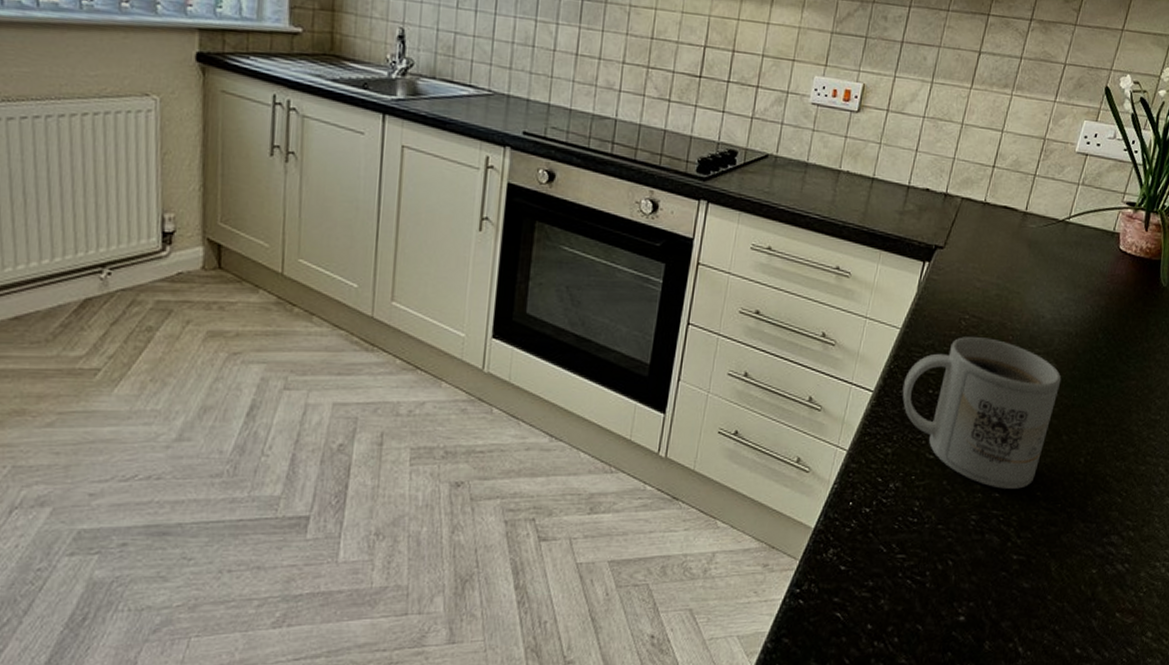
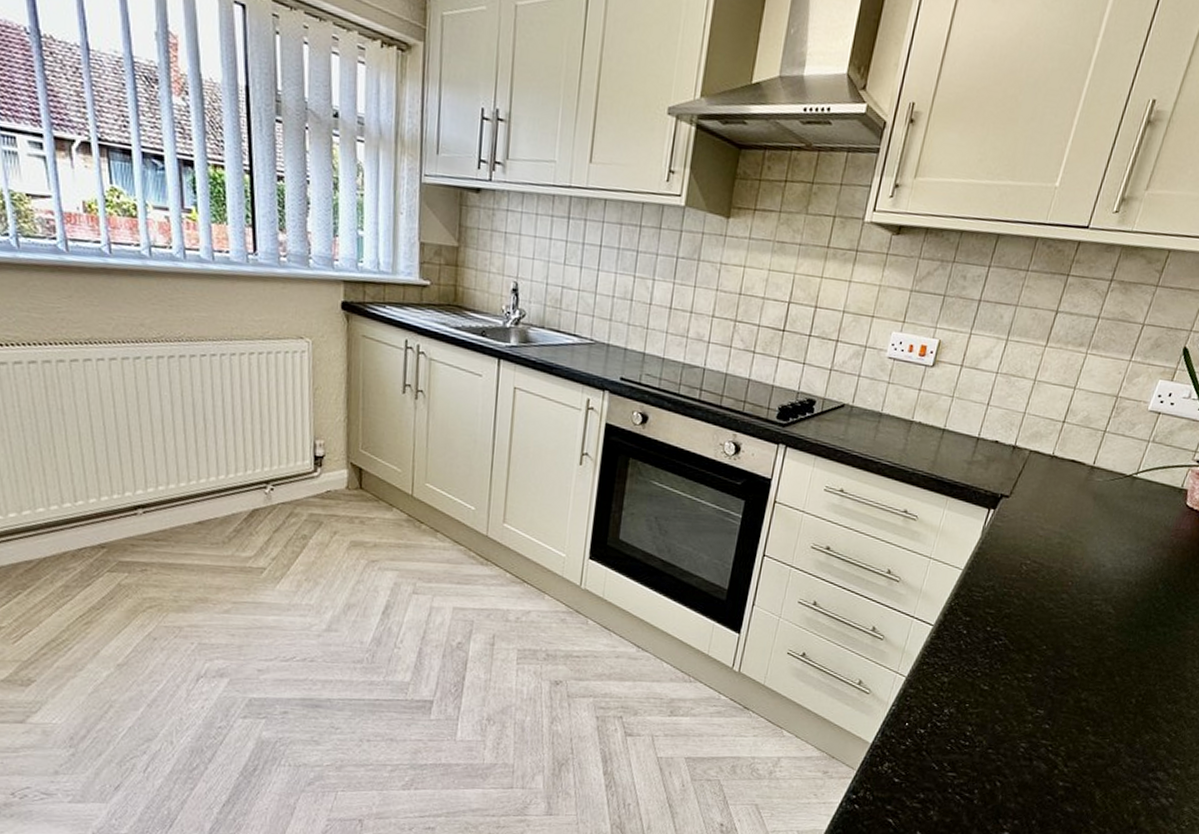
mug: present [902,337,1062,489] -> none [961,580,1118,723]

